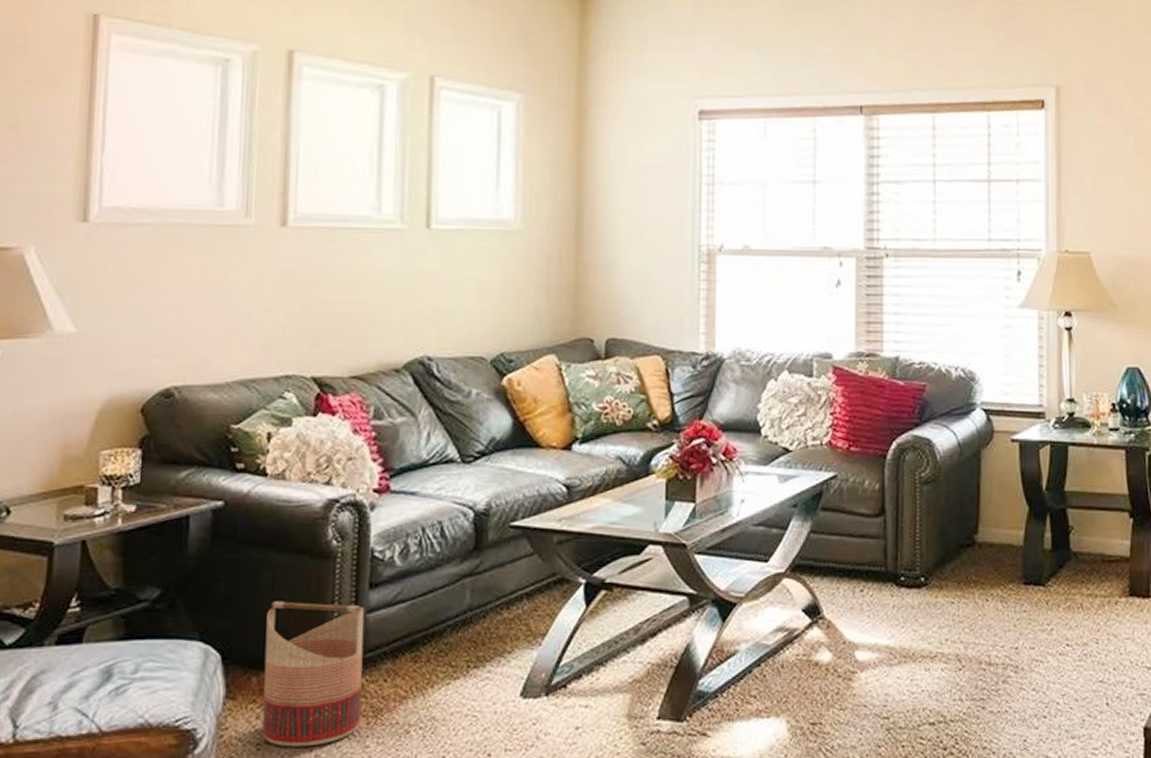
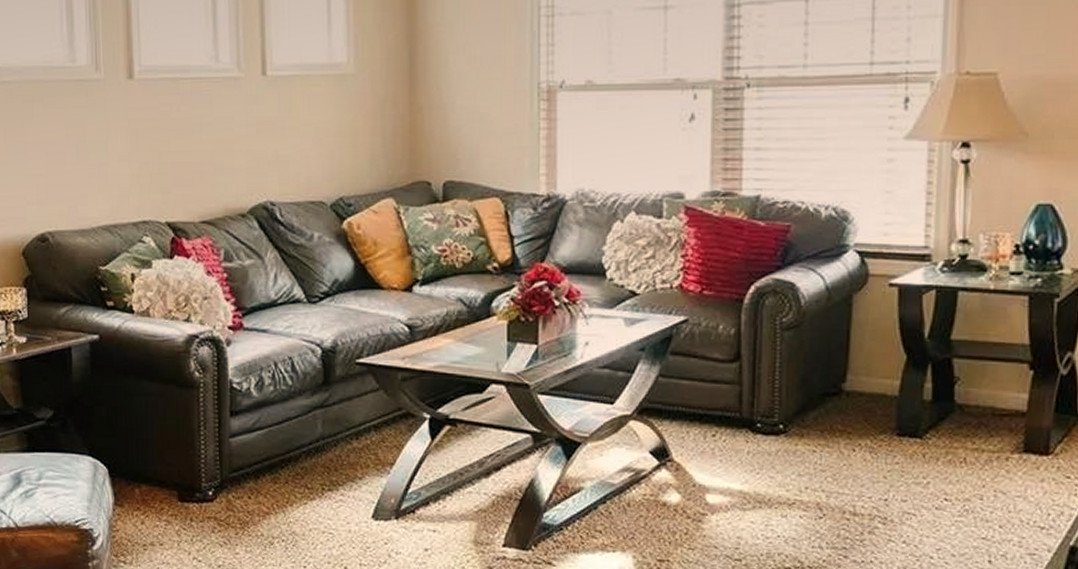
basket: present [262,601,365,747] -> none [143,424,229,550]

